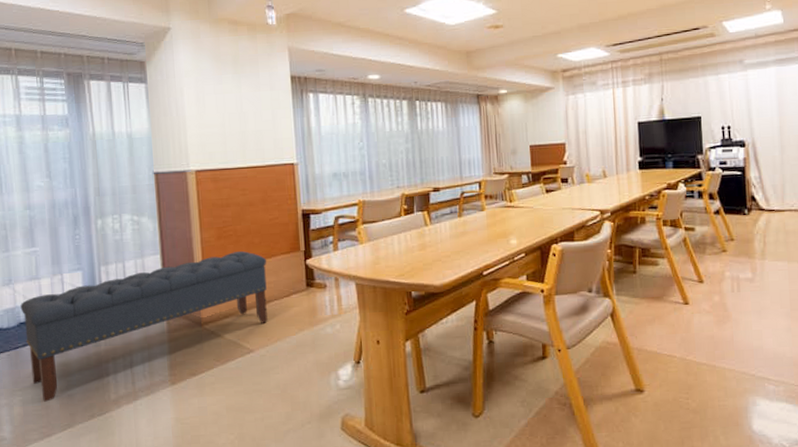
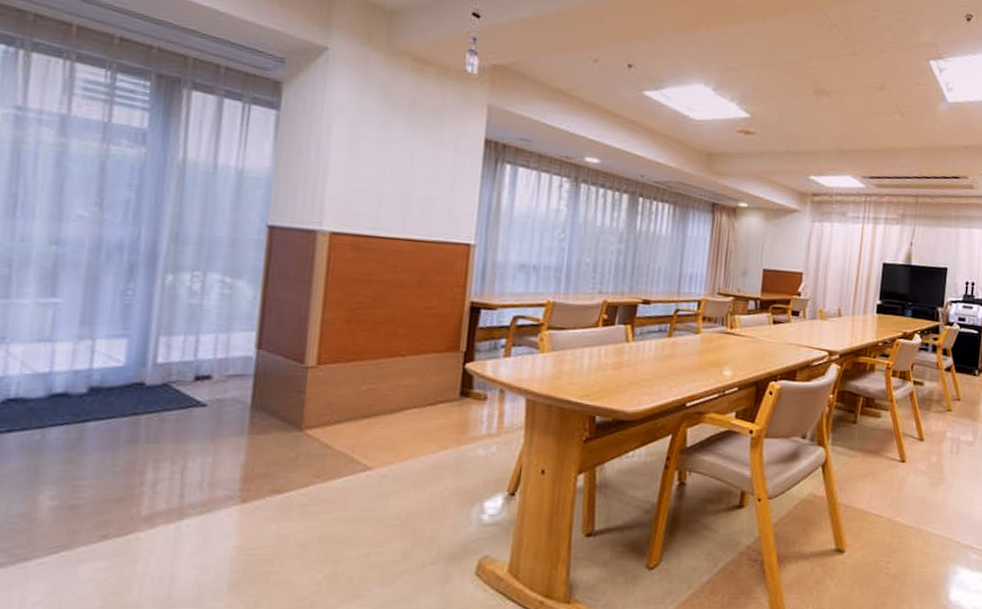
bench: present [20,251,268,402] -> none [12,341,412,512]

